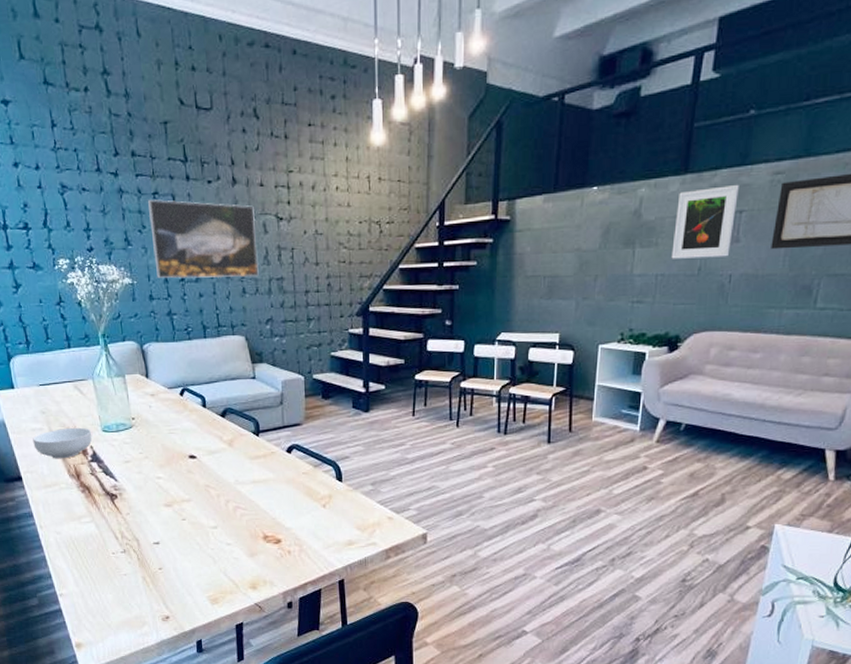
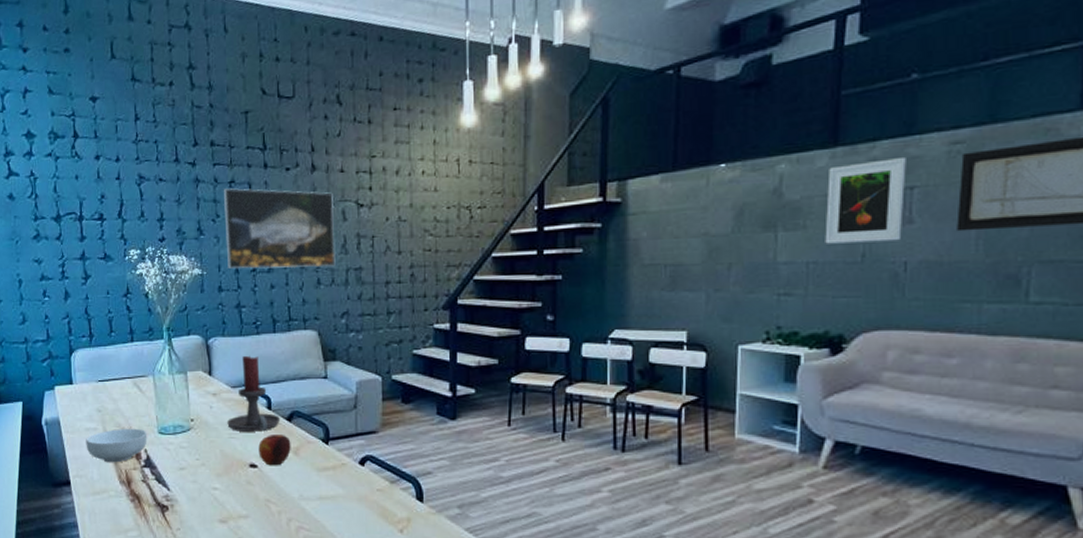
candle holder: none [166,359,214,428] -> present [227,355,280,432]
apple: none [196,429,226,457] -> present [258,435,291,466]

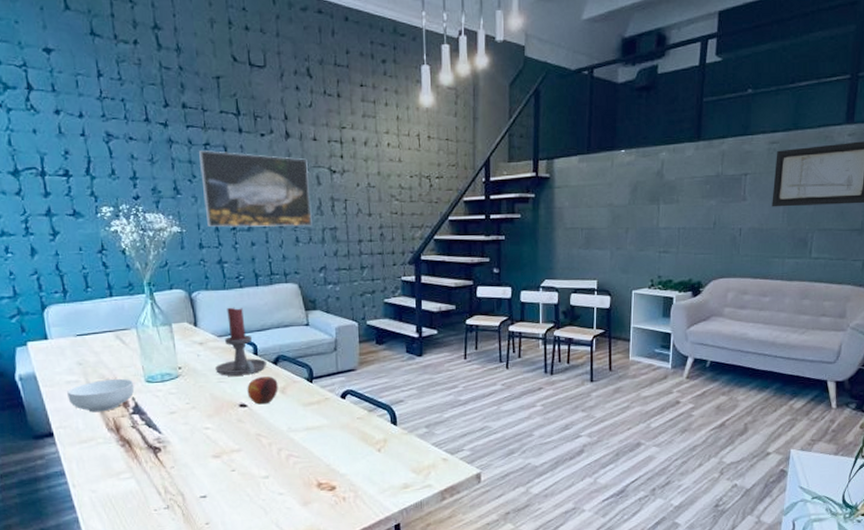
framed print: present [825,158,906,244] -> none [690,152,743,214]

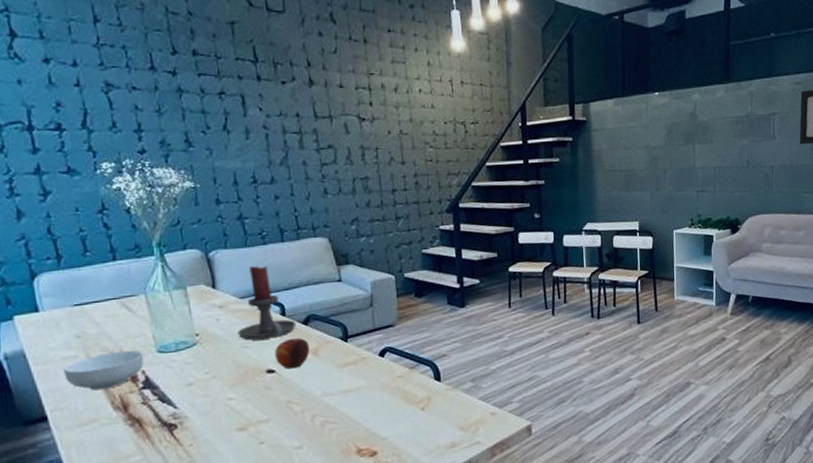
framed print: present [199,150,312,228] -> none [213,100,342,181]

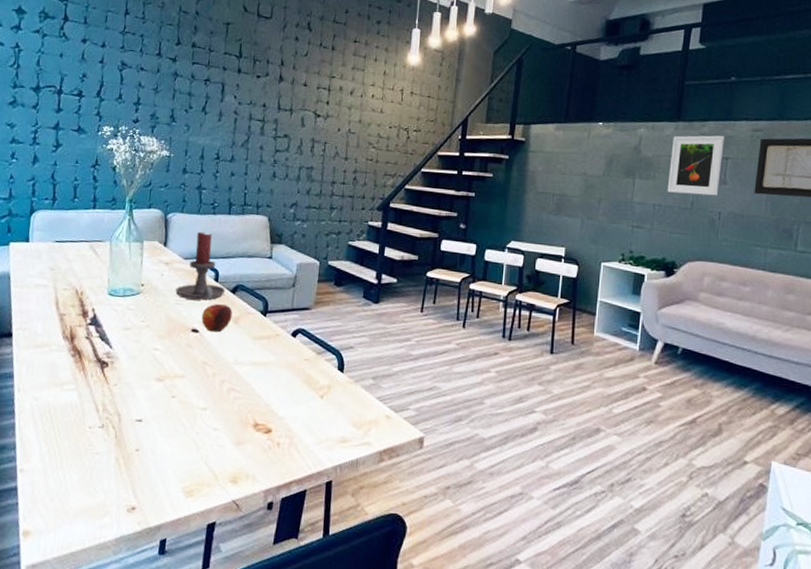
cereal bowl: present [63,350,145,391] -> none [33,287,97,319]
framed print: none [724,93,770,154] -> present [667,135,724,196]

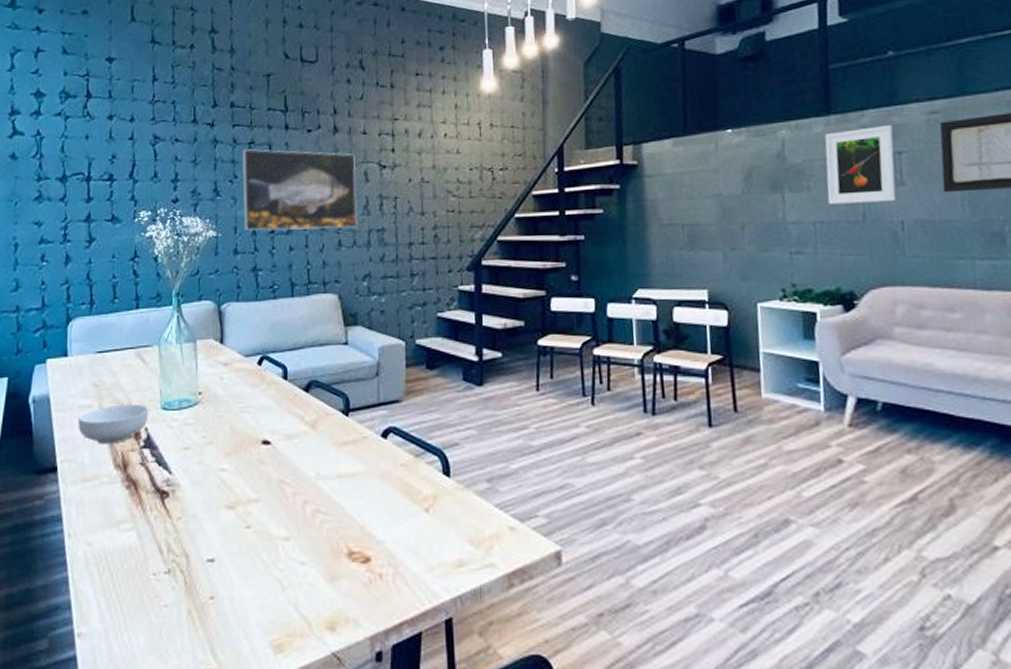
cereal bowl: none [33,287,97,319] -> present [78,404,149,444]
candle holder: present [175,231,225,301] -> none [239,321,296,405]
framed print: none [194,85,295,164] -> present [242,149,357,231]
apple: present [201,304,233,333] -> none [272,407,308,442]

